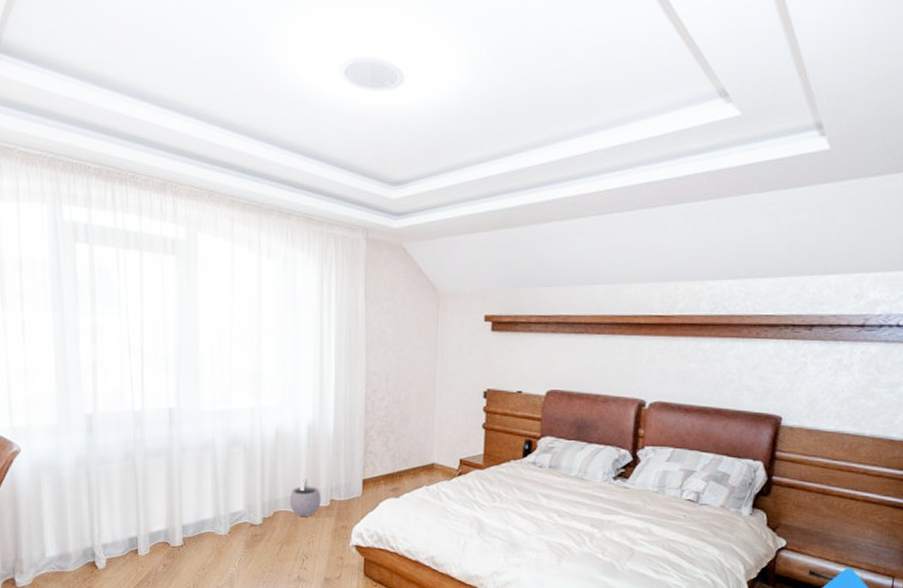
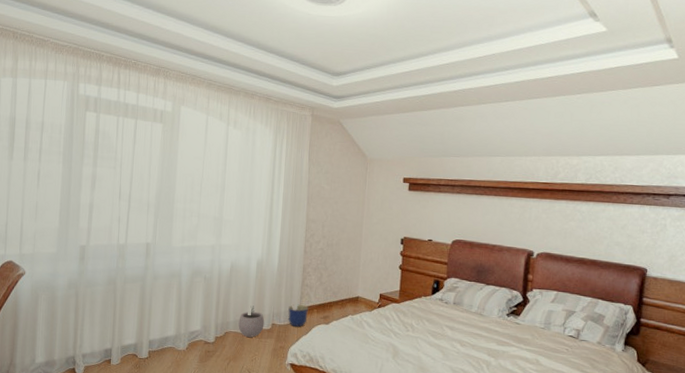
planter: none [349,476,373,502] -> present [288,304,308,327]

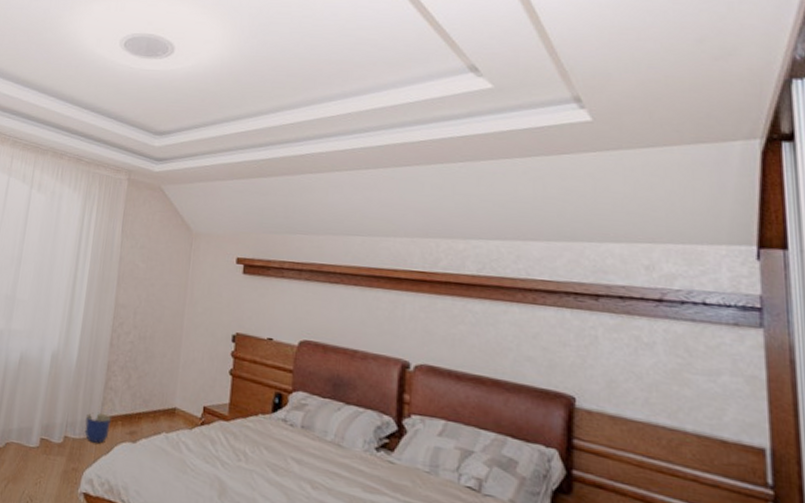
plant pot: present [238,305,265,337] -> none [22,410,56,453]

